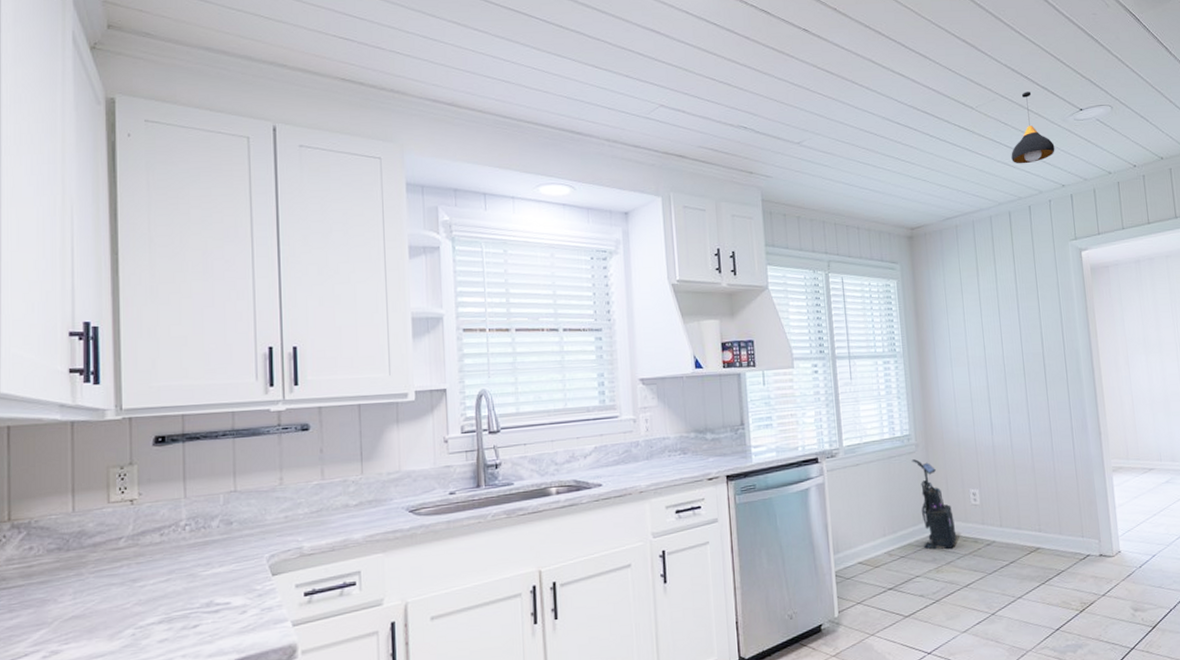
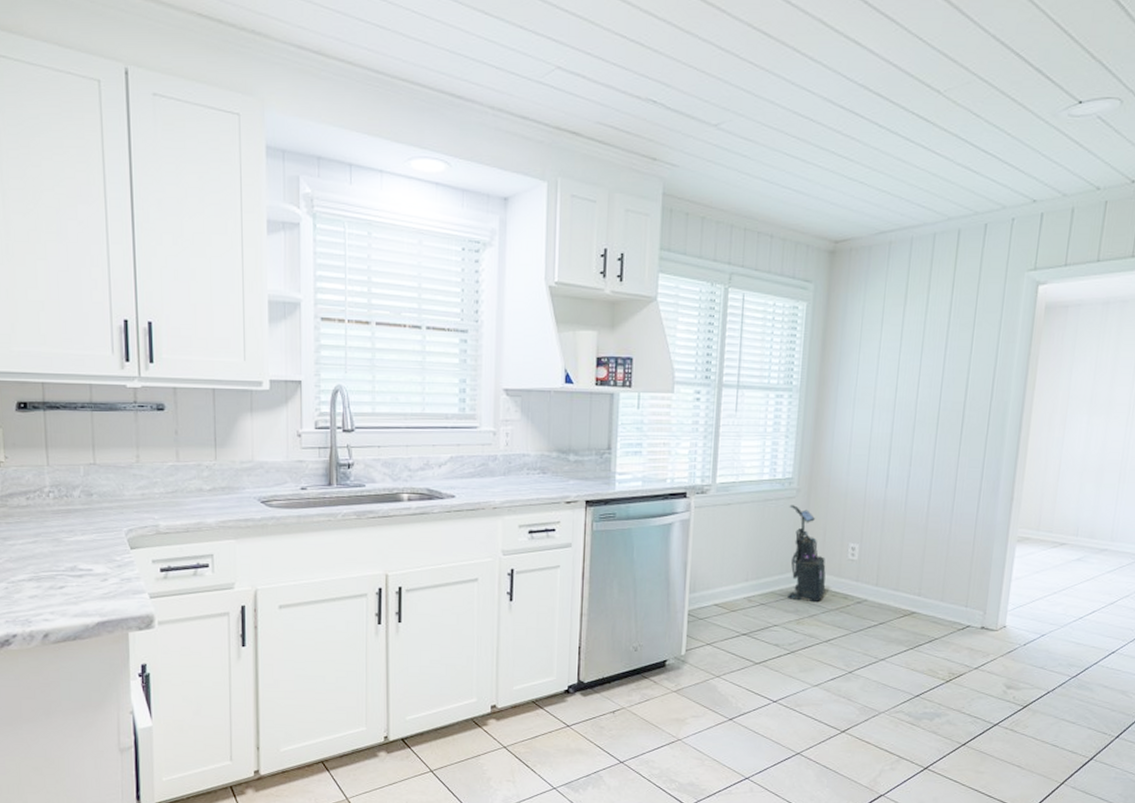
pendant light: present [1011,92,1055,164] -> none [976,74,1035,170]

